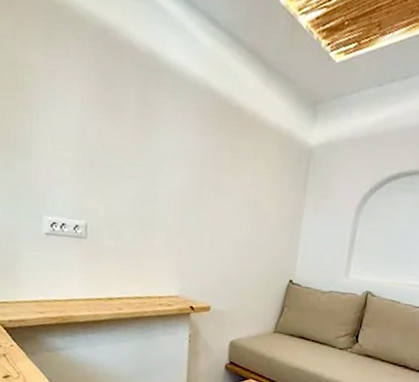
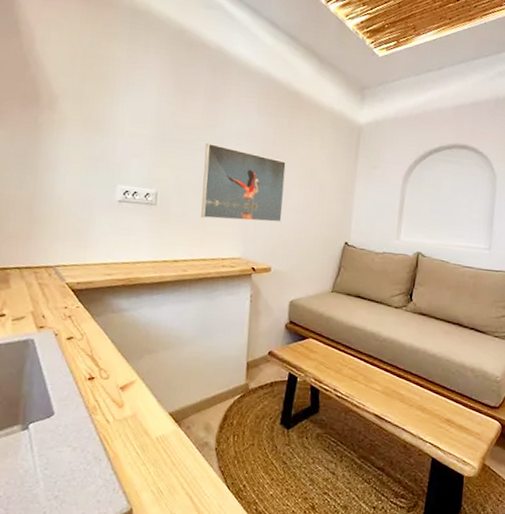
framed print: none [135,168,227,258] -> present [201,143,286,223]

